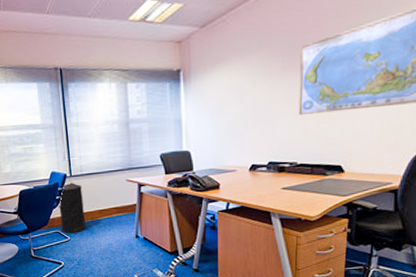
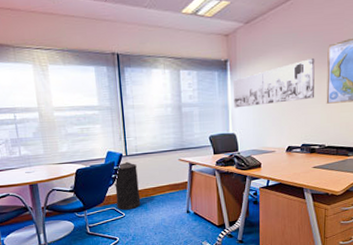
wall art: none [187,61,285,123] -> present [233,57,315,108]

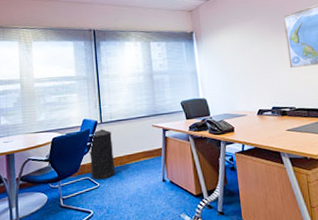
wall art: present [233,57,315,108] -> none [200,27,278,75]

